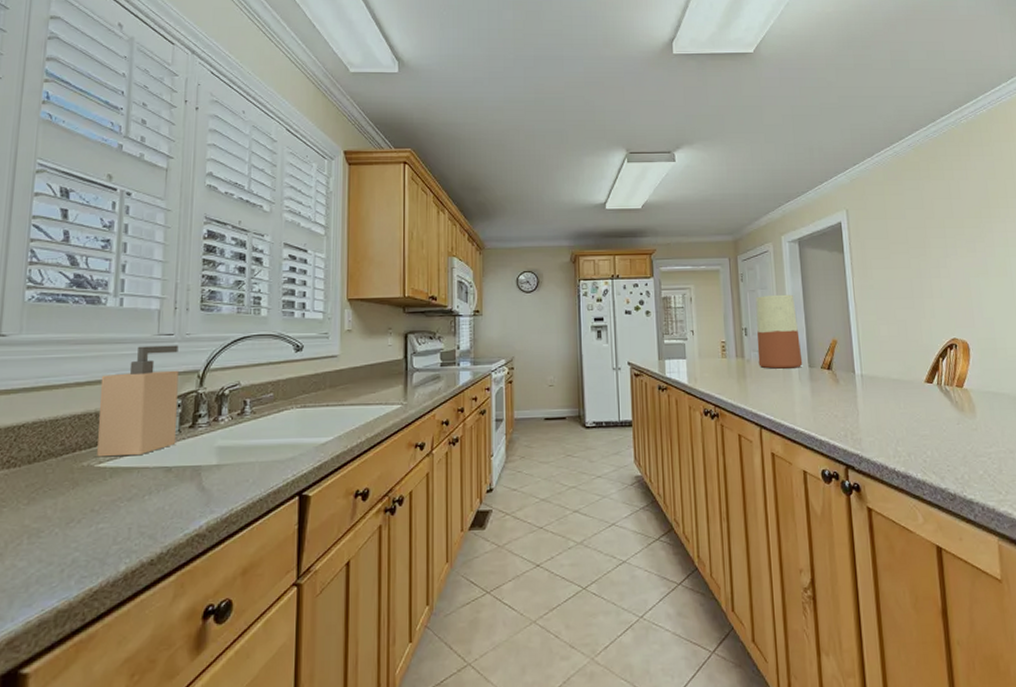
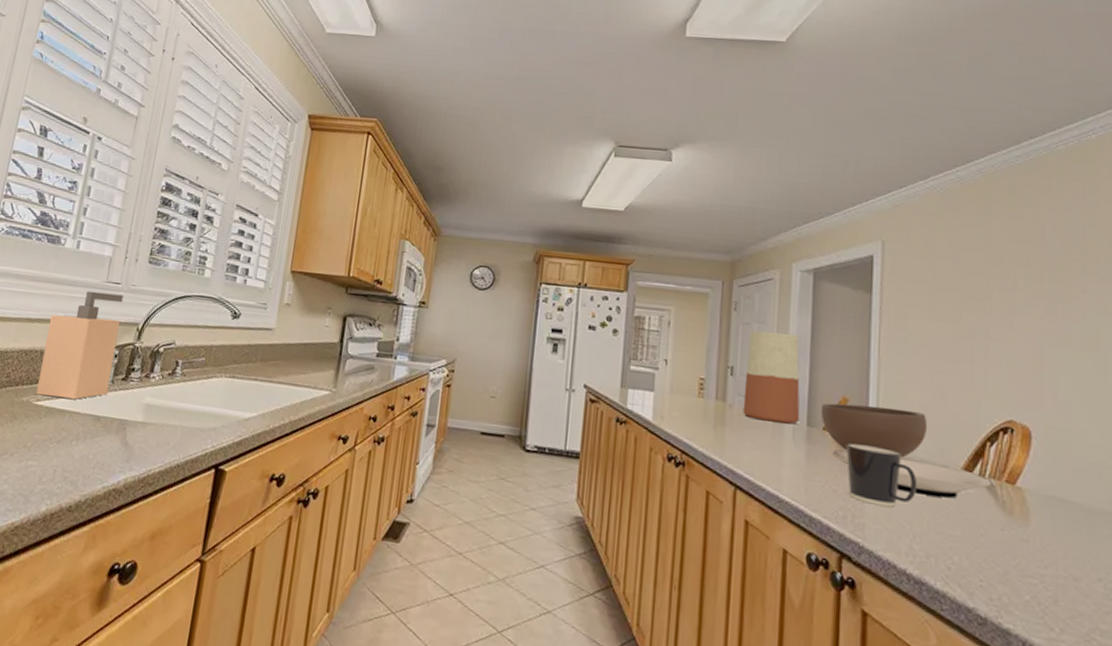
bowl: none [817,342,897,383] -> present [820,403,928,458]
plate: none [830,381,947,407] -> present [832,450,991,498]
mug: none [839,375,896,422] -> present [845,443,918,507]

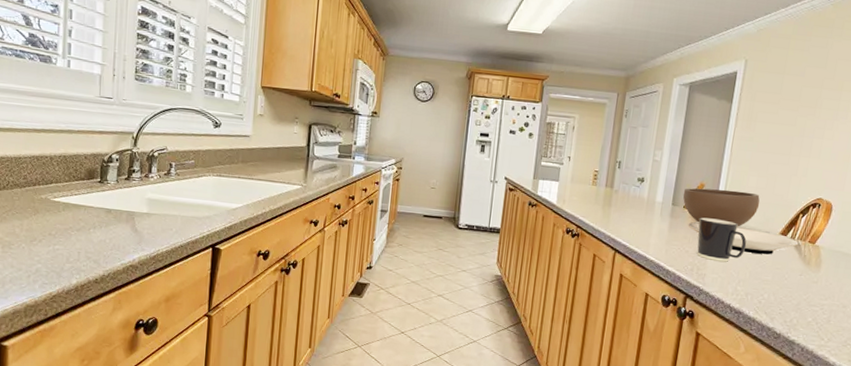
soap dispenser: present [36,290,124,400] -> none [52,104,117,197]
vase: present [742,331,800,425] -> none [625,133,673,205]

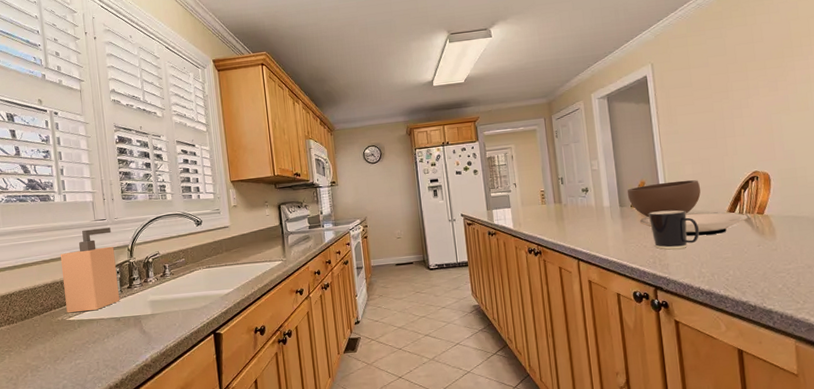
soap dispenser: none [52,104,117,197] -> present [60,227,119,314]

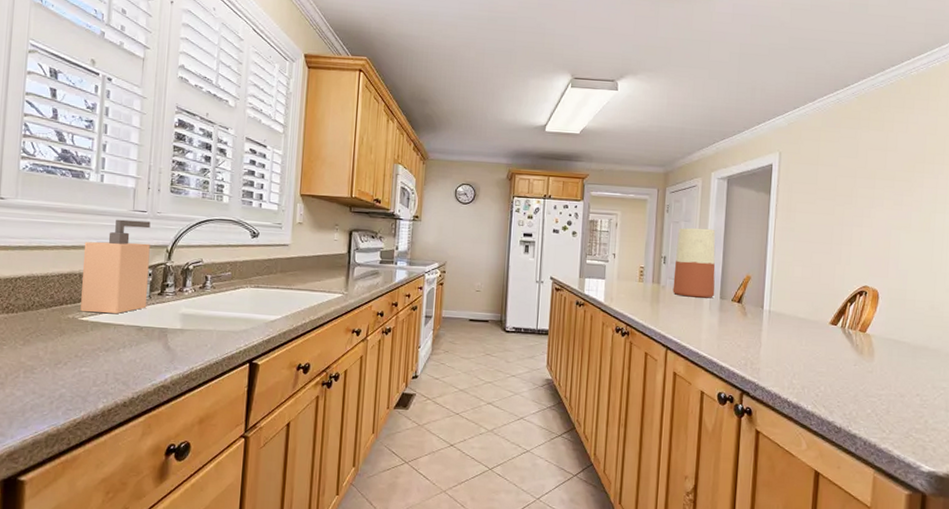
vase: none [569,145,614,211] -> present [672,227,716,299]
bowl: present [627,180,701,218] -> none [730,280,807,319]
plate: present [639,212,748,236] -> none [738,315,849,345]
mug: present [648,209,700,250] -> none [747,310,798,355]

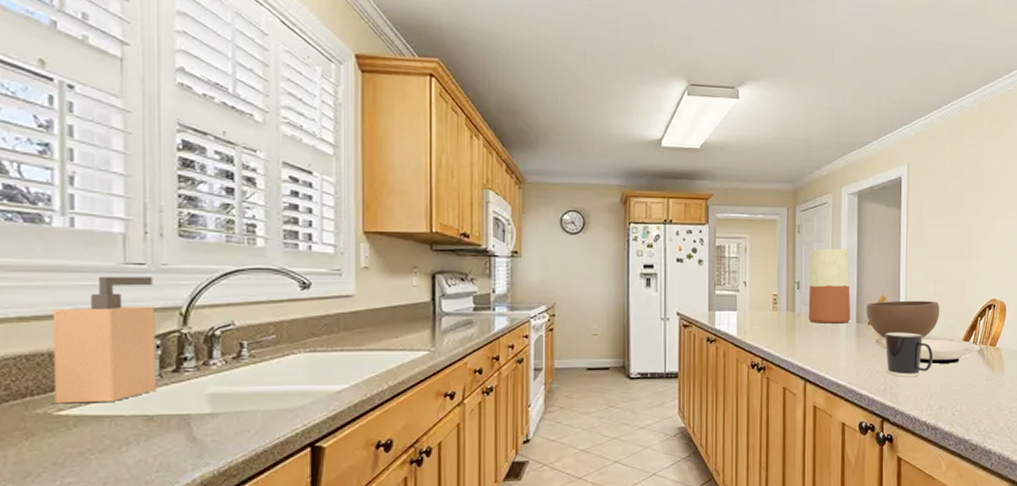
bowl: none [730,280,807,319] -> present [866,300,940,339]
plate: none [738,315,849,345] -> present [875,338,981,364]
mug: none [747,310,798,355] -> present [884,332,934,377]

